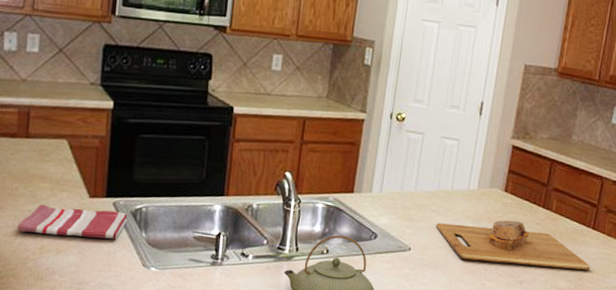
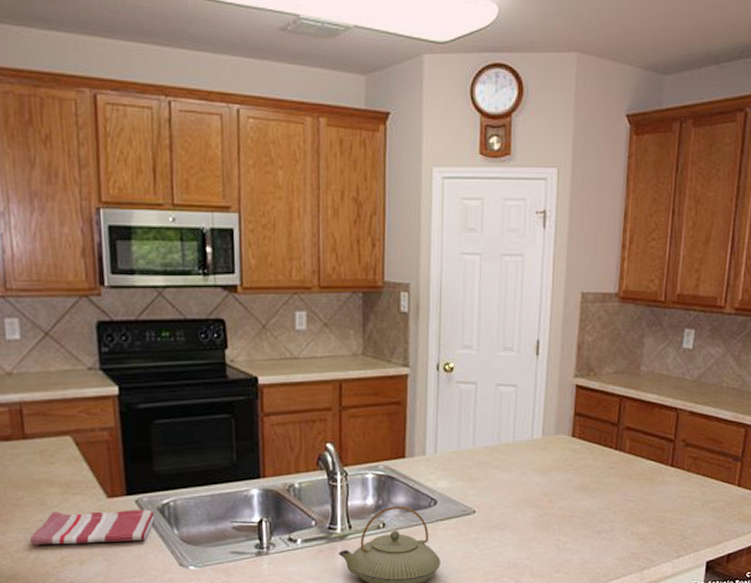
cutting board: present [436,220,591,270] -> none [500,467,672,516]

